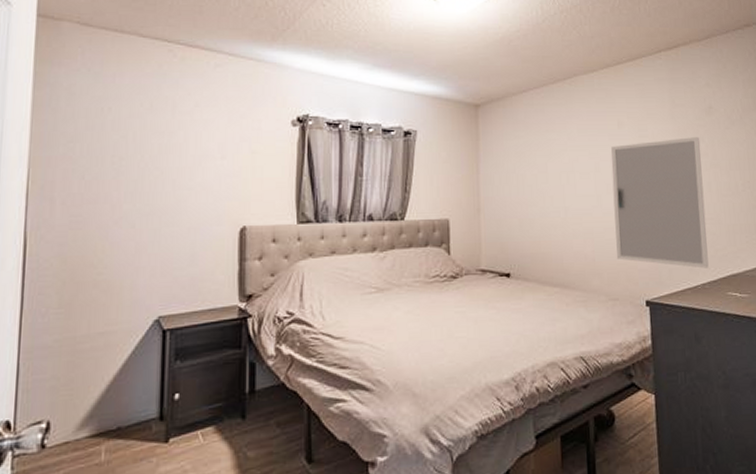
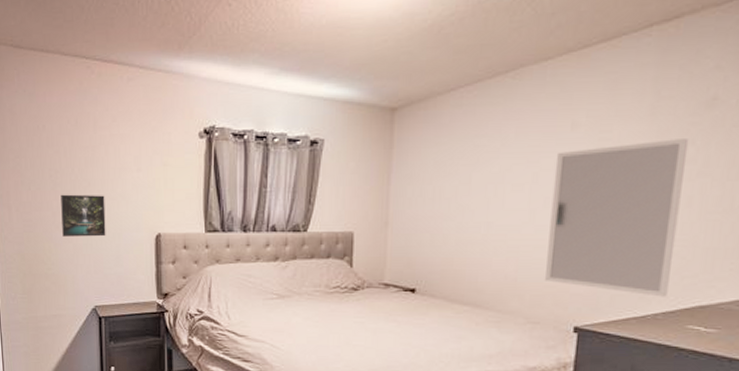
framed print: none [122,184,180,234] -> present [61,194,106,237]

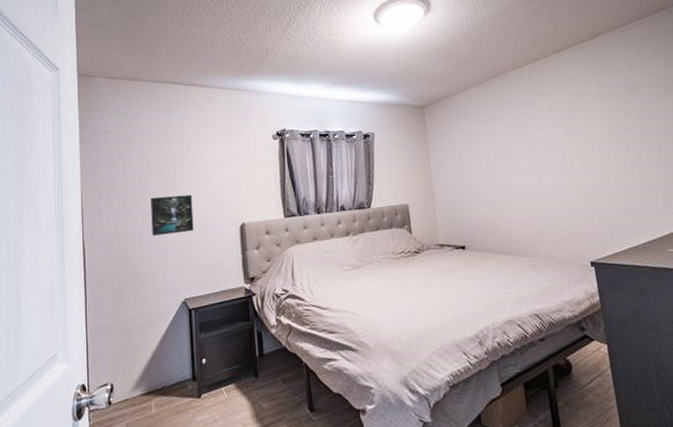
home mirror: present [544,137,689,297] -> none [545,112,648,230]

